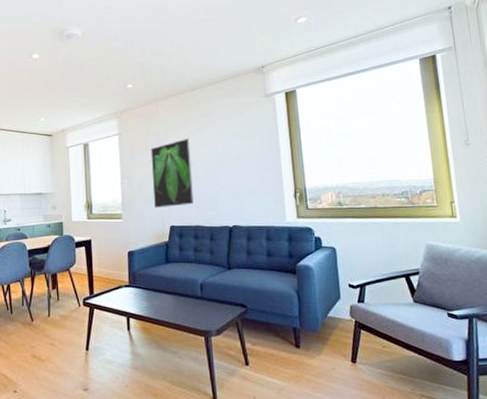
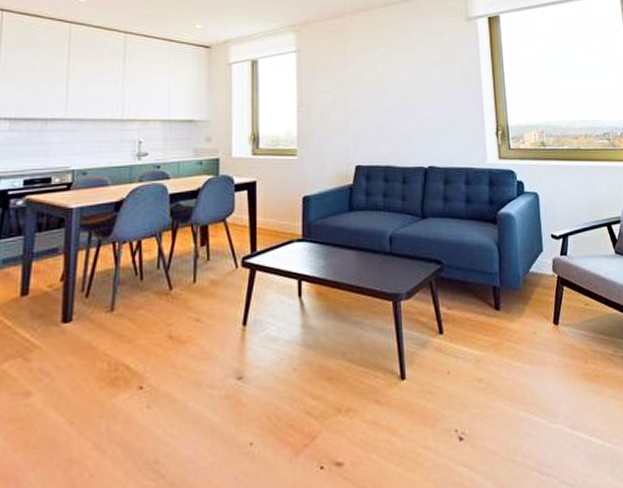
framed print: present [150,138,194,208] -> none [335,61,384,143]

